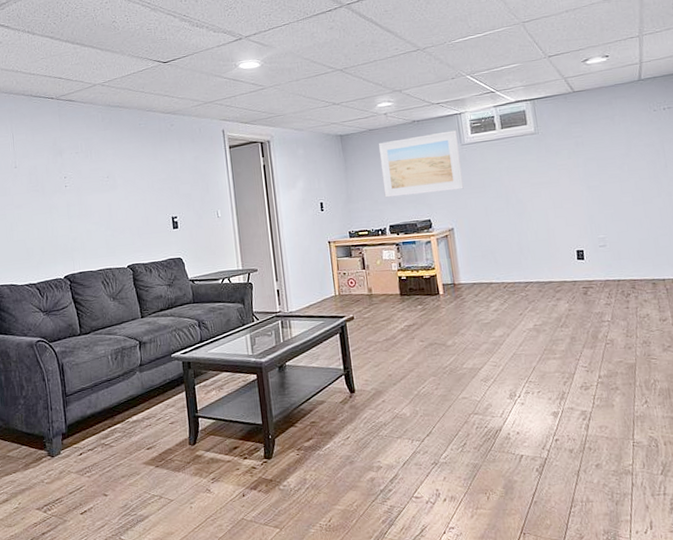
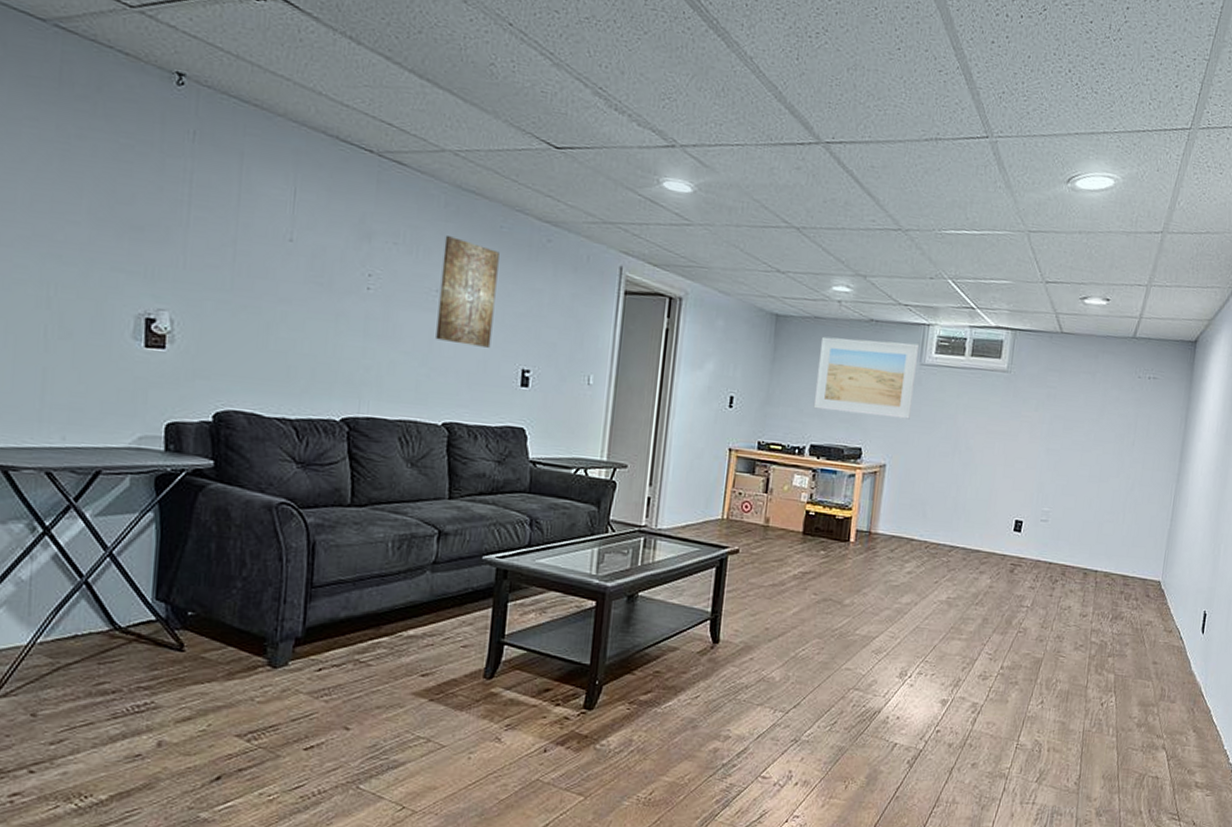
wall art: none [106,139,148,210] -> present [436,236,499,348]

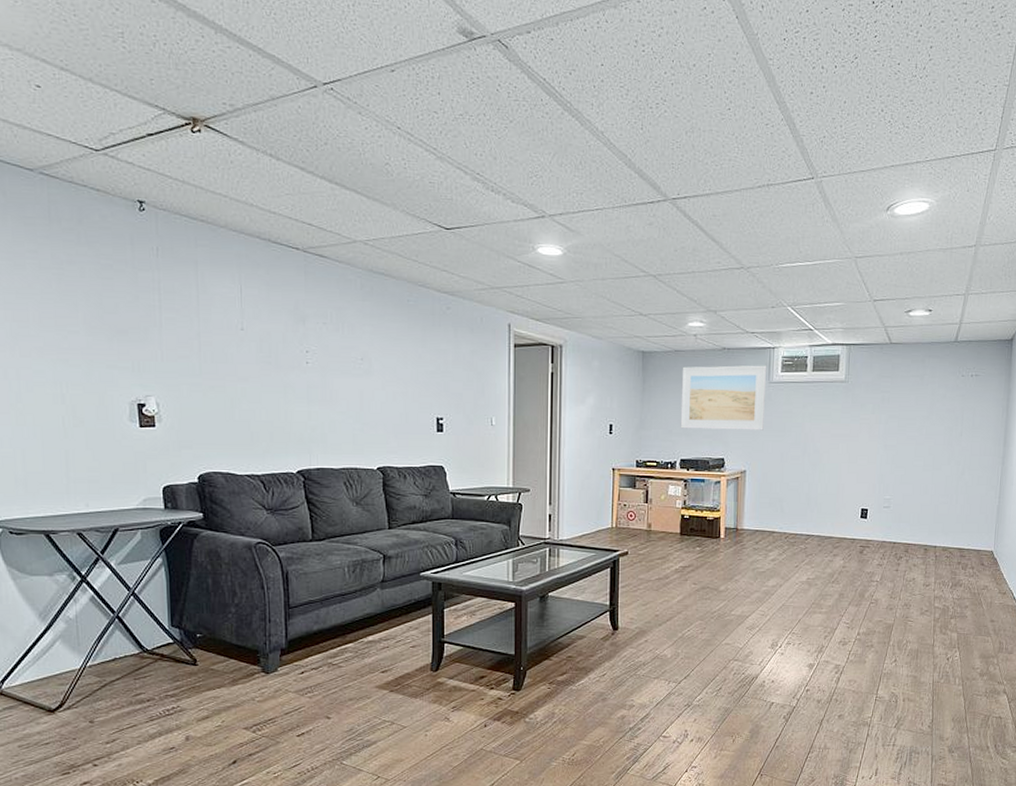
wall art: present [436,236,499,348] -> none [364,313,409,402]

